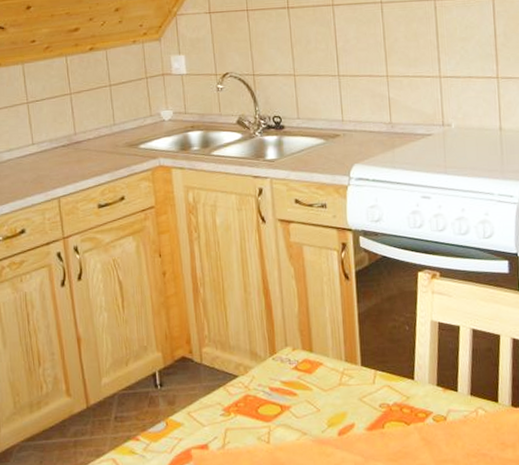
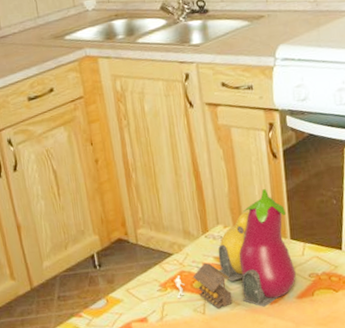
fruit: none [238,311,366,439] -> present [174,189,296,309]

